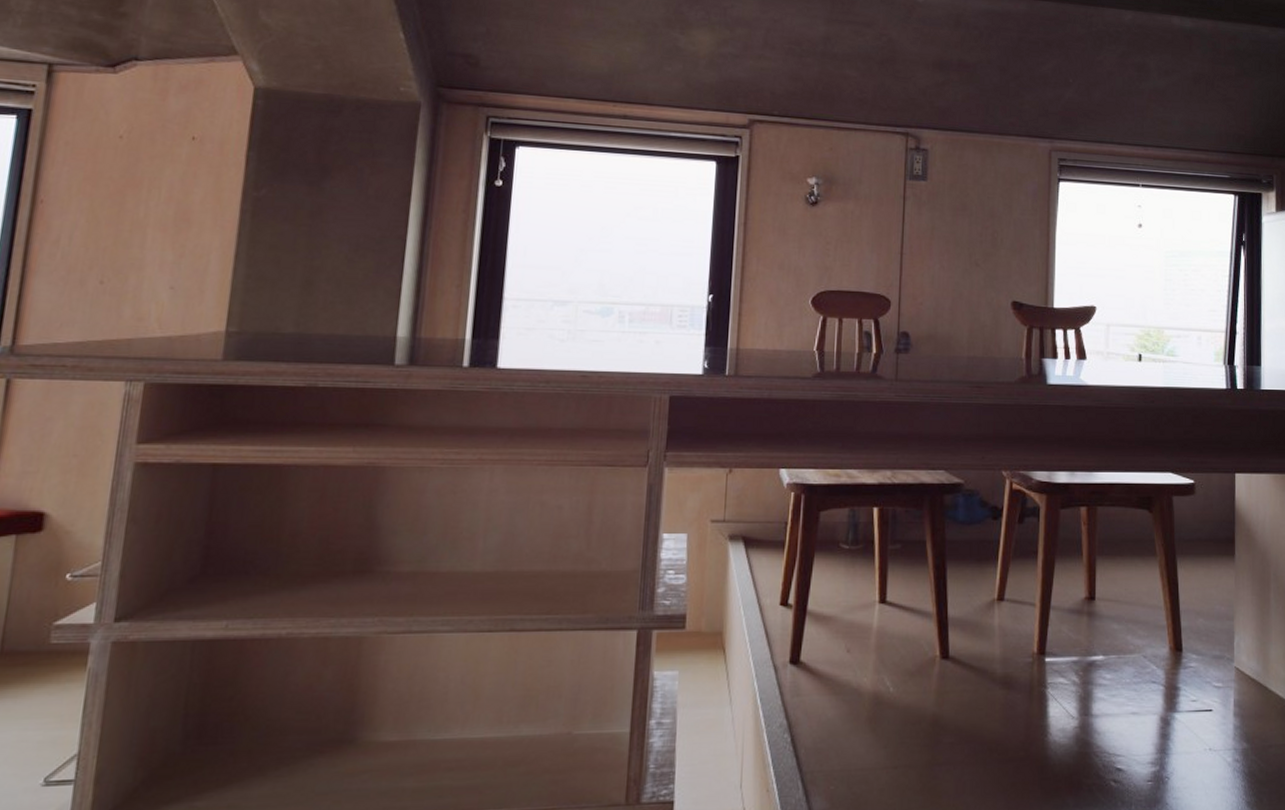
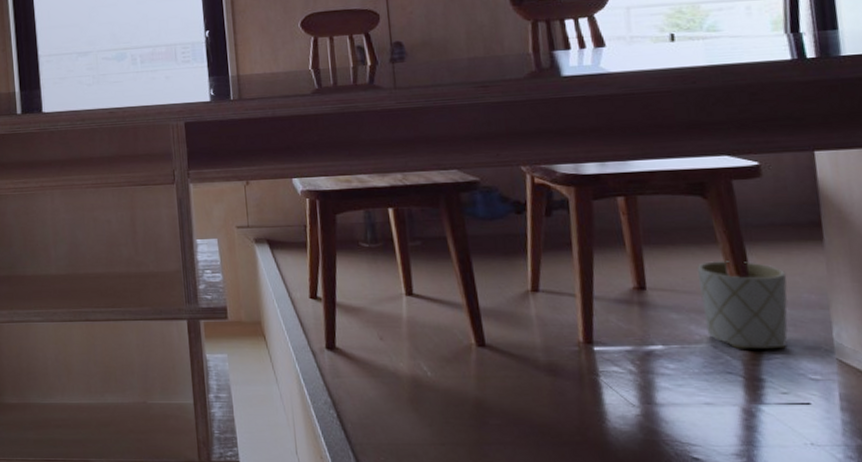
planter: none [1137,572,1205,659] -> present [696,260,788,349]

